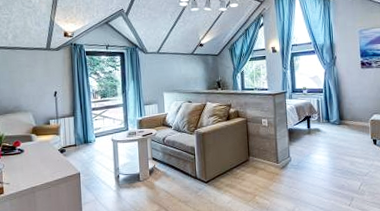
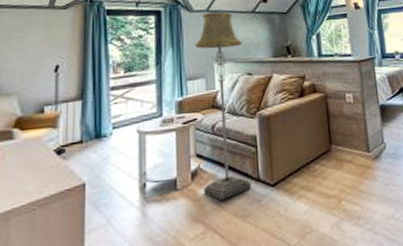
floor lamp: none [149,53,192,189] -> present [194,11,252,200]

